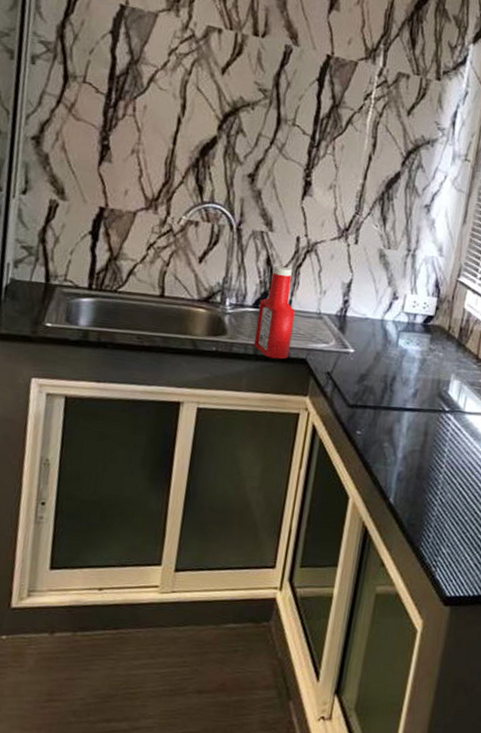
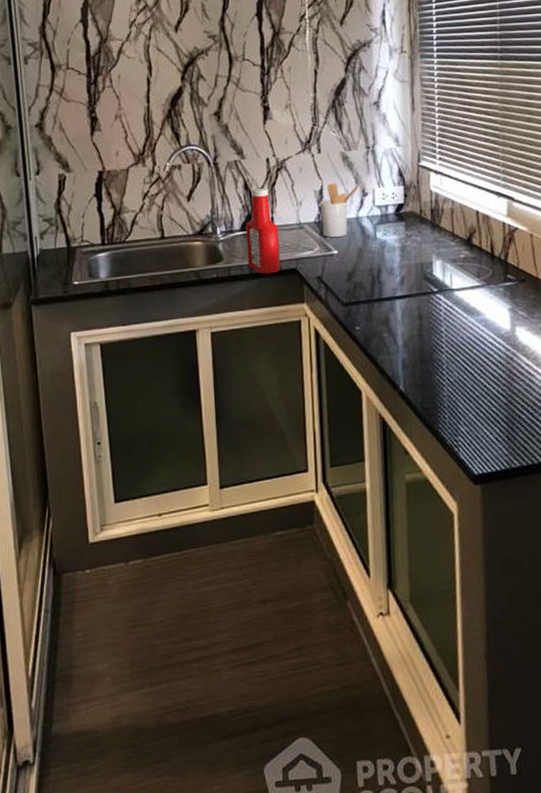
utensil holder: none [343,278,392,337] -> present [319,182,360,238]

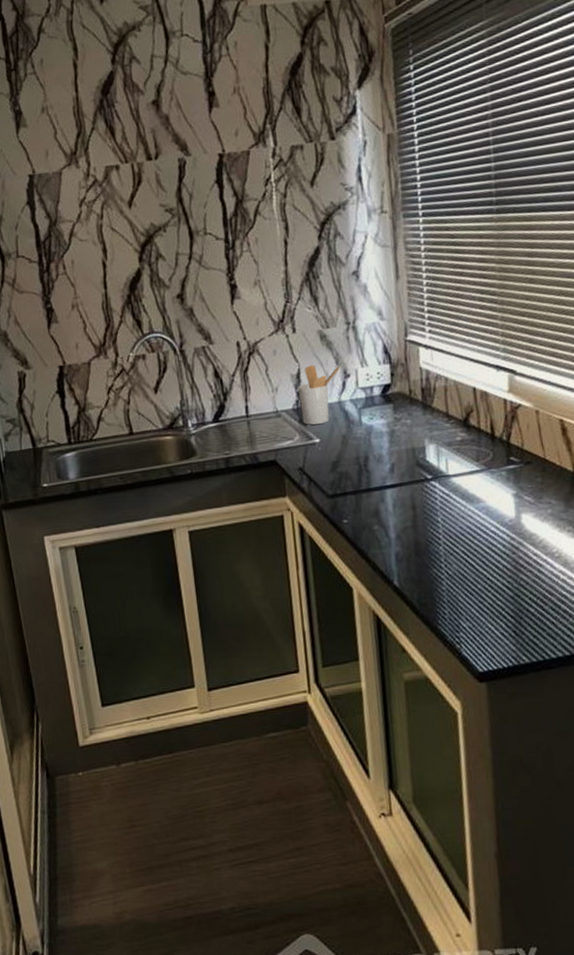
ketchup bottle: present [245,187,281,274] -> none [218,374,259,468]

